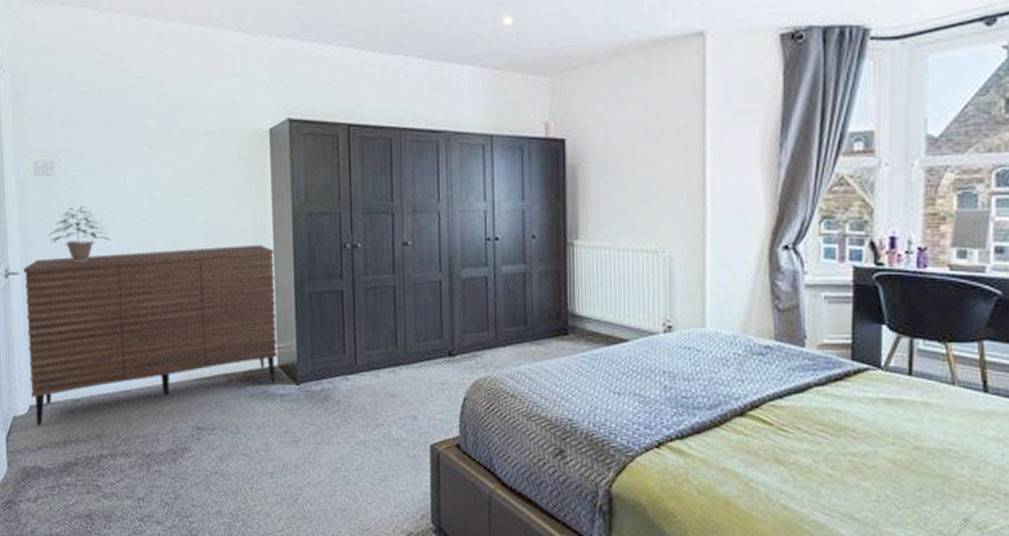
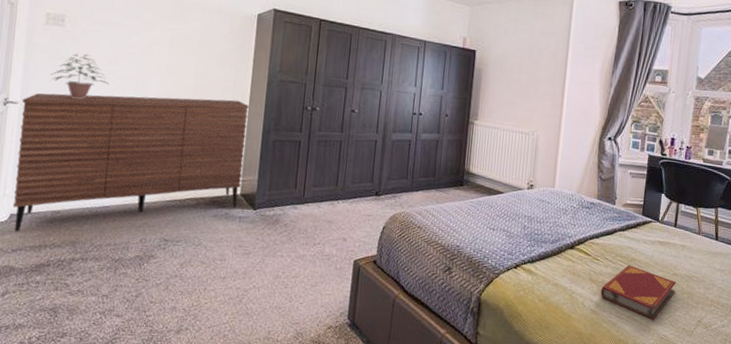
hardback book: none [794,436,920,519] -> present [600,265,676,320]

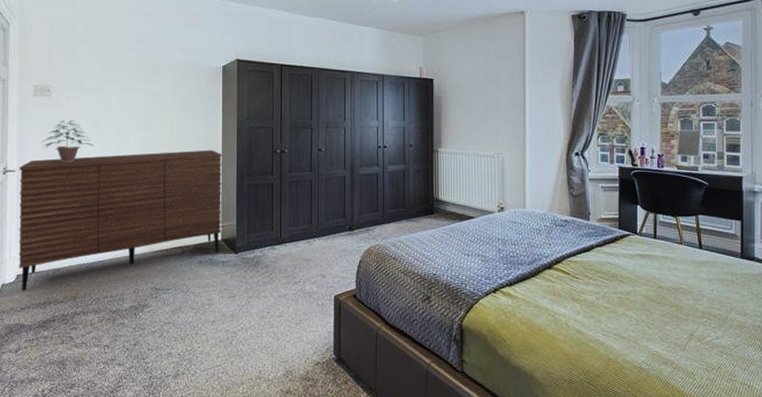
hardback book: present [600,265,676,320] -> none [584,281,663,336]

